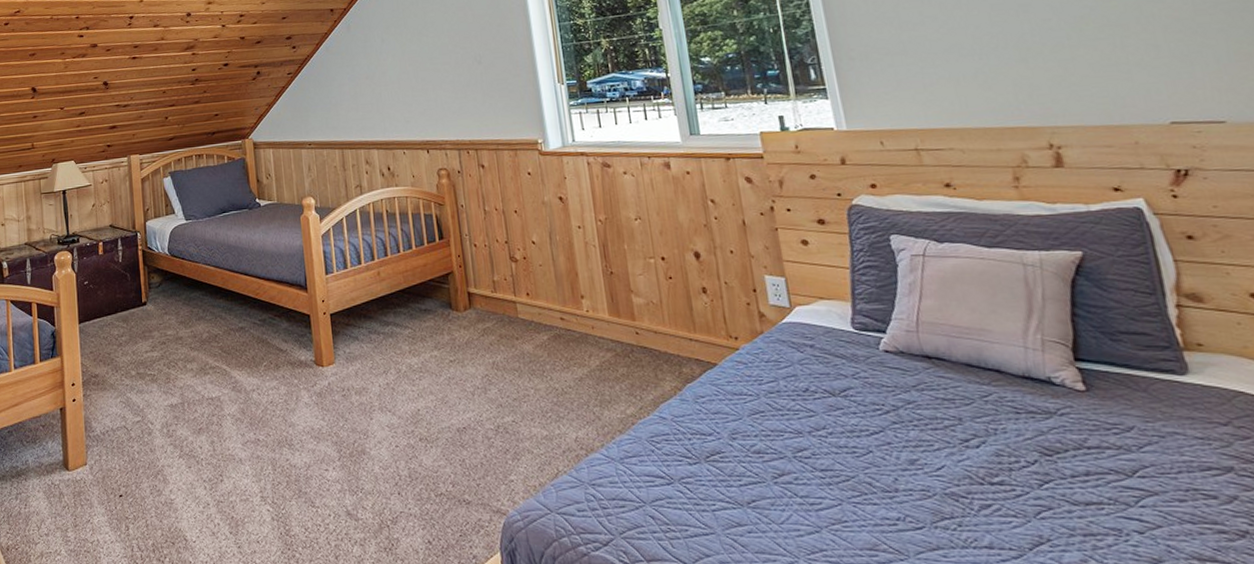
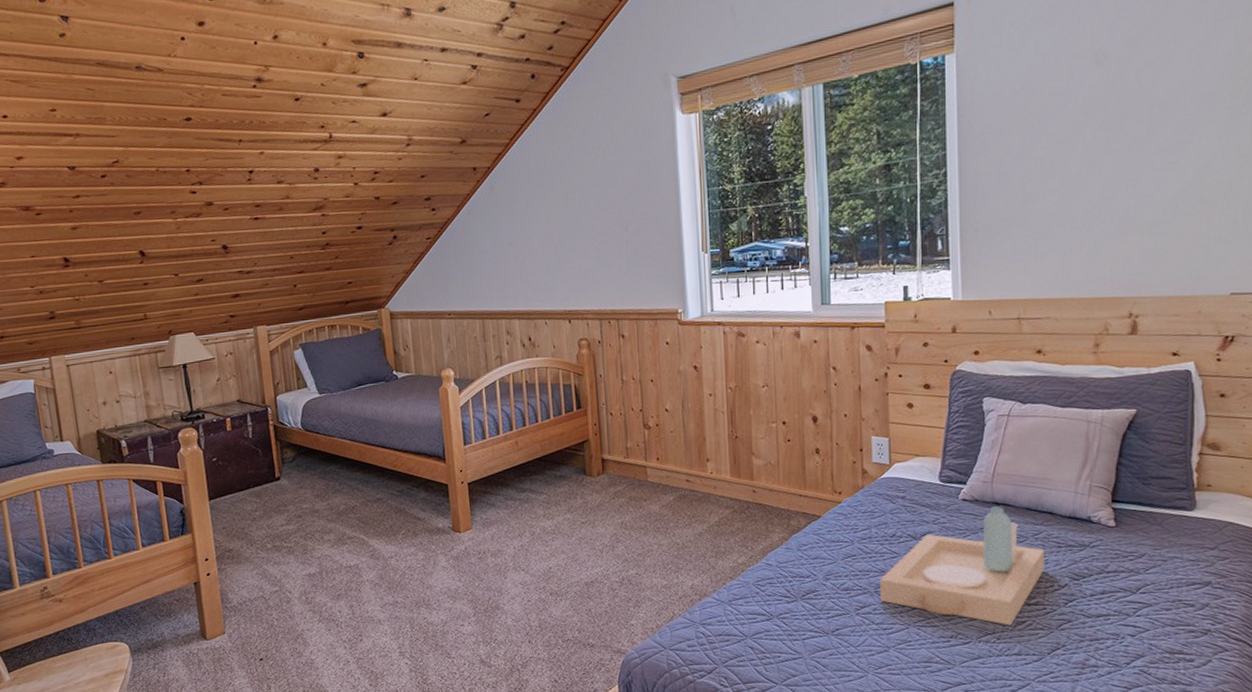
serving tray: none [797,360,1004,509] -> present [880,506,1044,626]

